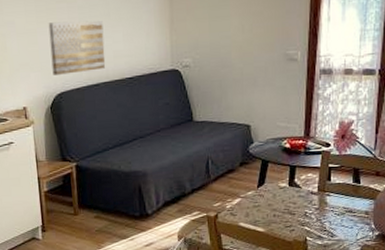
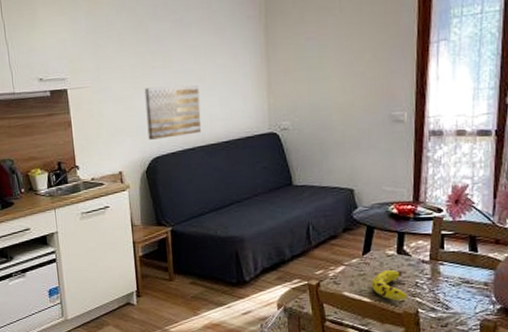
fruit: none [264,201,297,230] -> present [371,270,407,301]

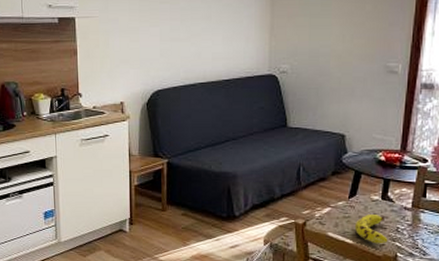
wall art: present [144,84,202,140] -> none [151,22,204,73]

